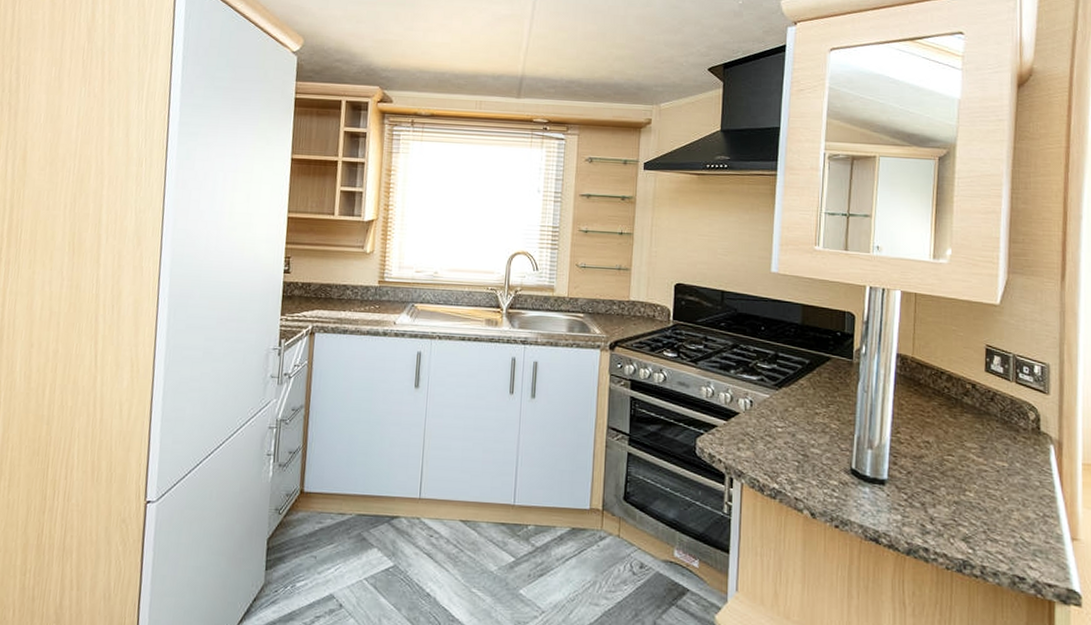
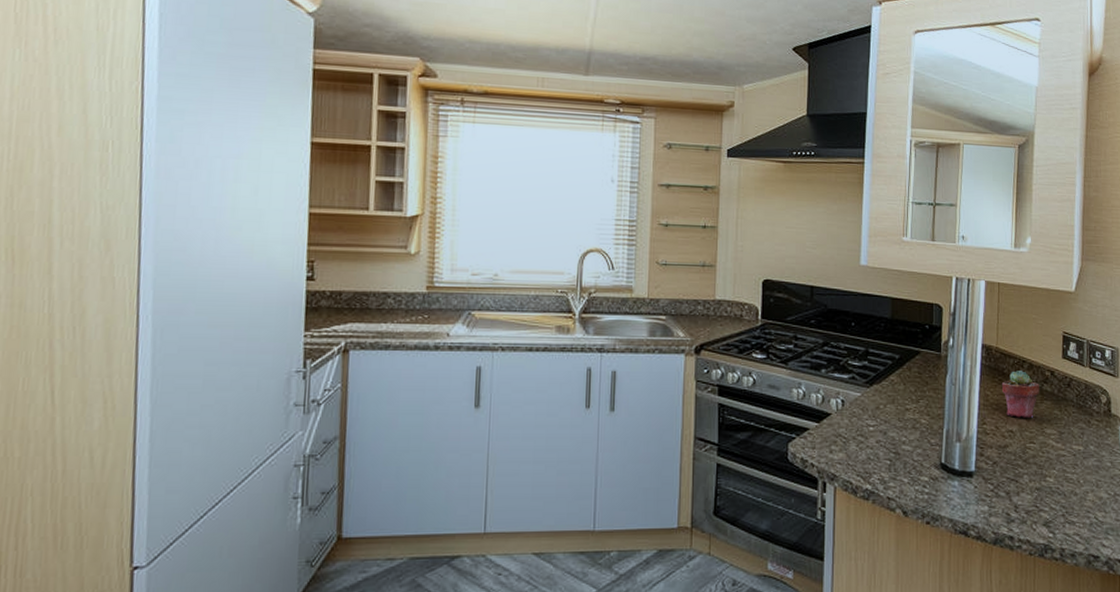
potted succulent: none [917,381,960,430] -> present [1001,371,1040,418]

